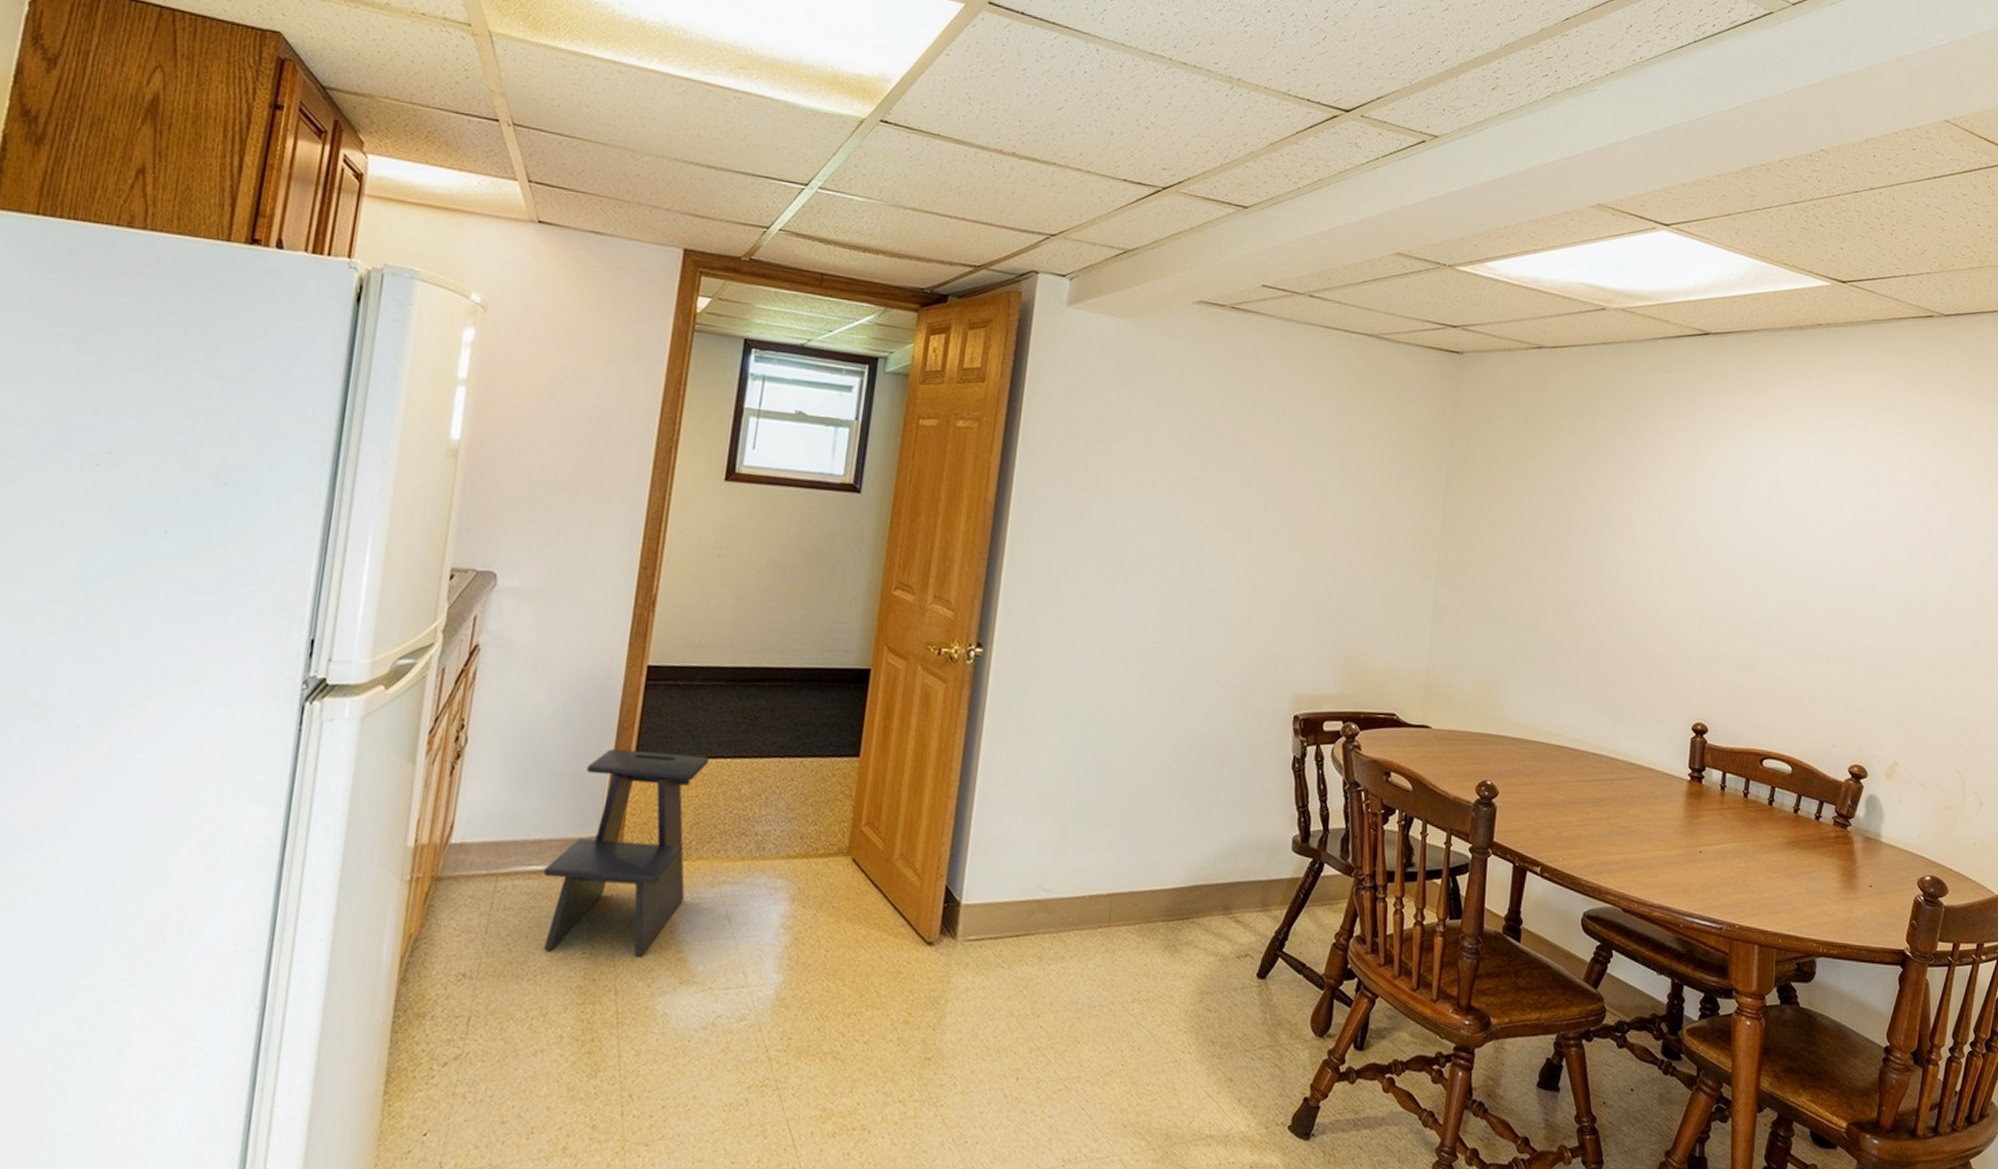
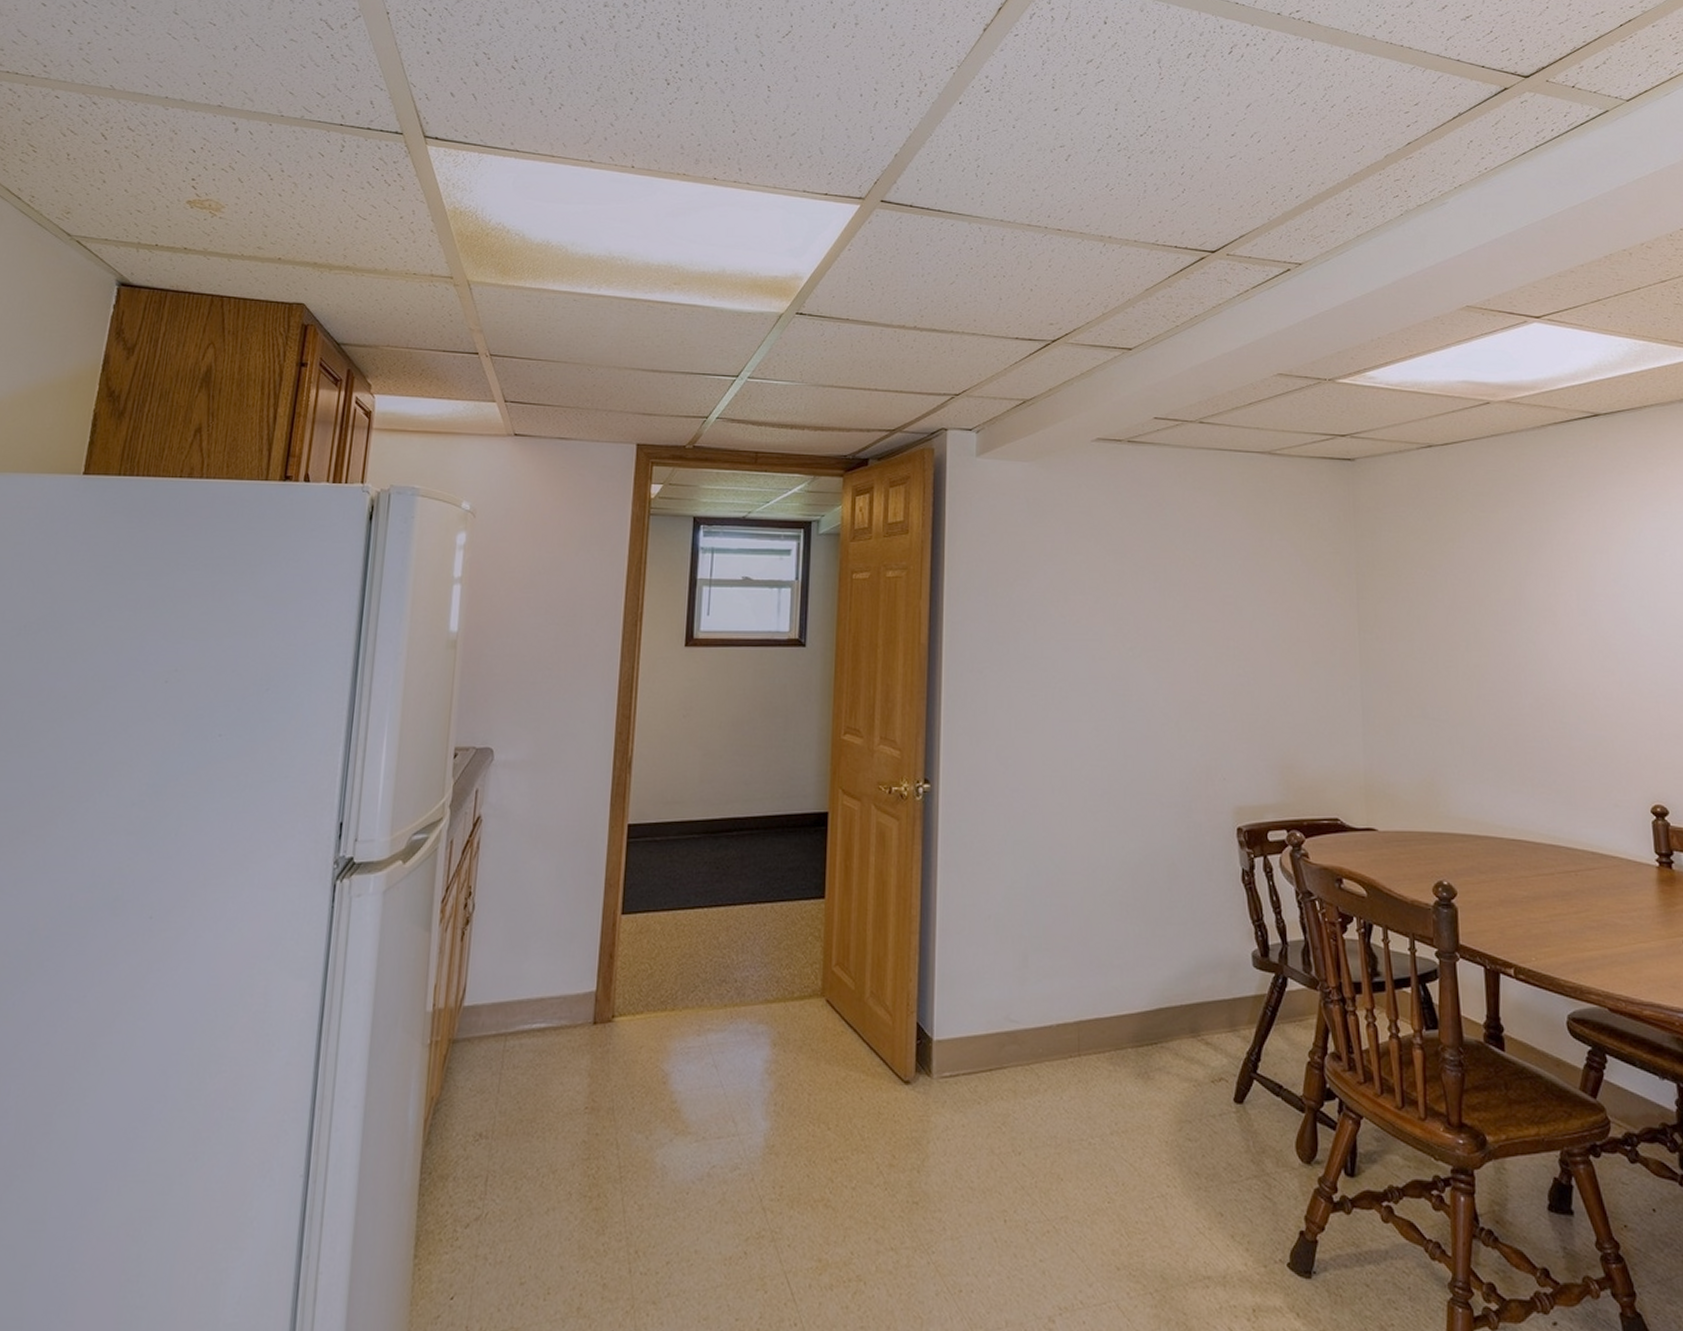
step stool: present [543,749,710,957] -> none [546,906,689,1109]

